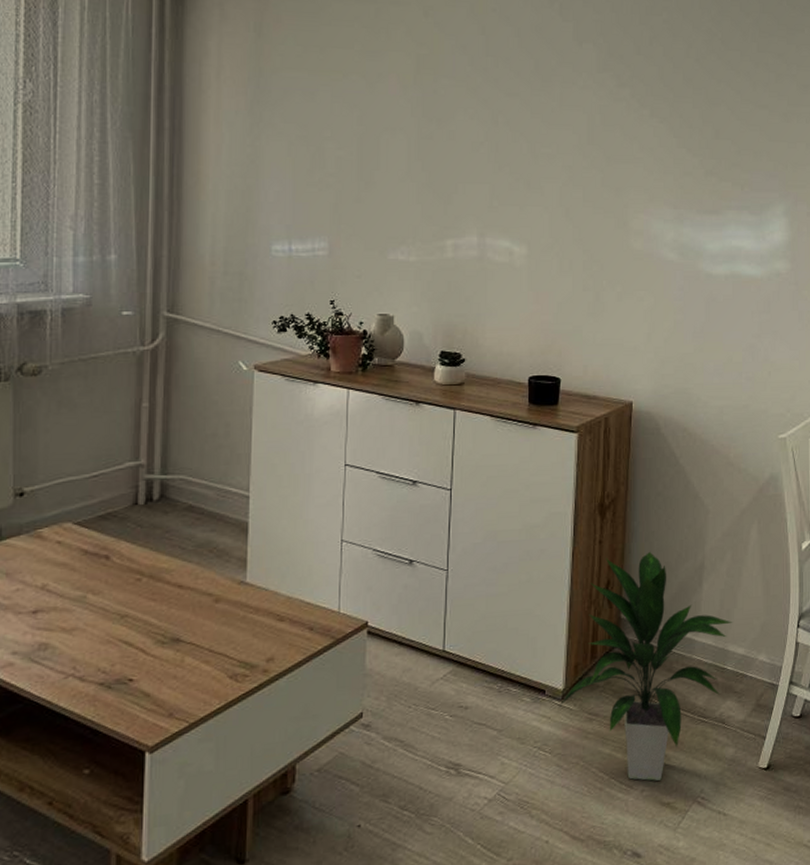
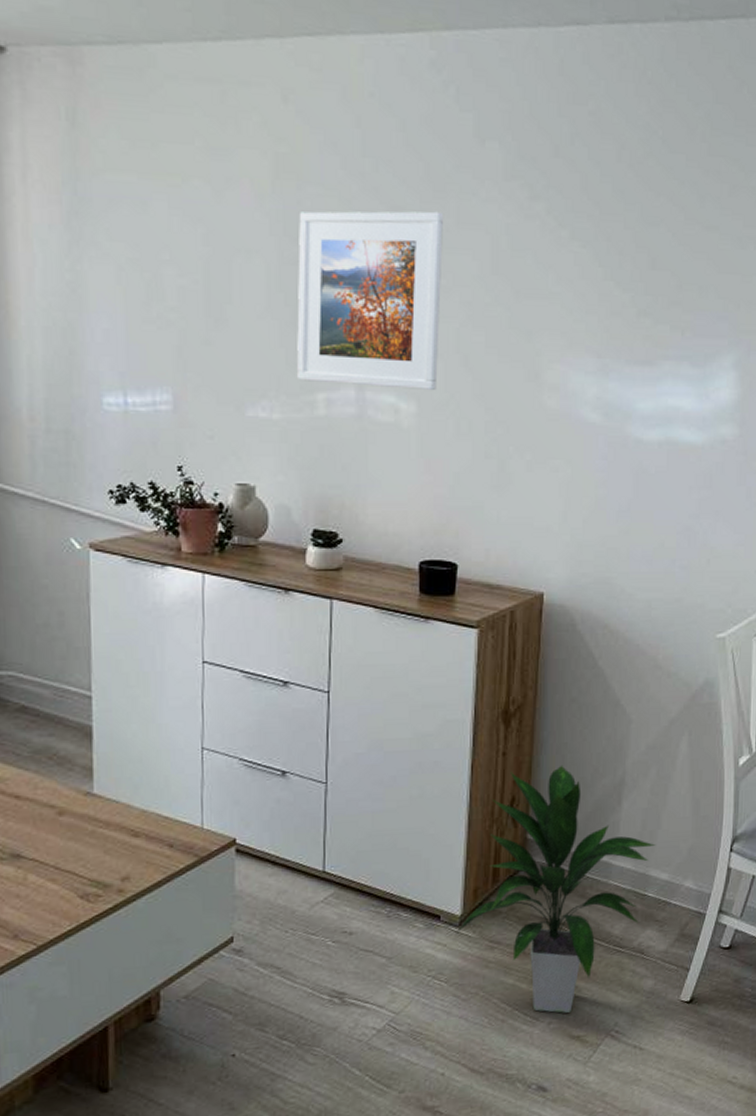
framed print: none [431,96,550,237] -> present [297,211,444,391]

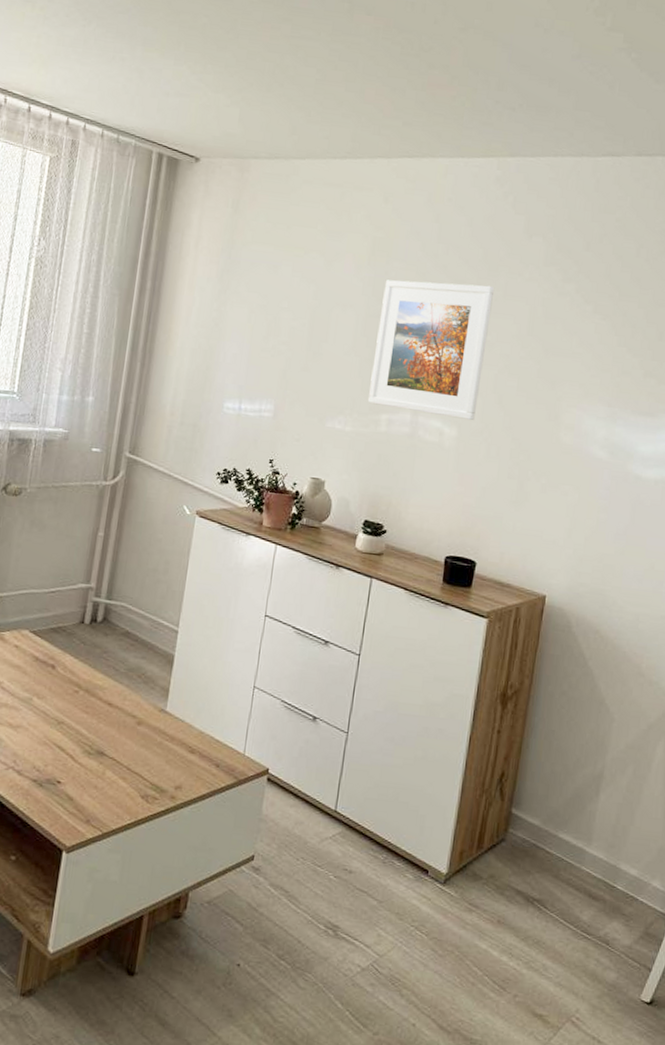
indoor plant: present [456,765,656,1013] -> none [440,749,628,989]

